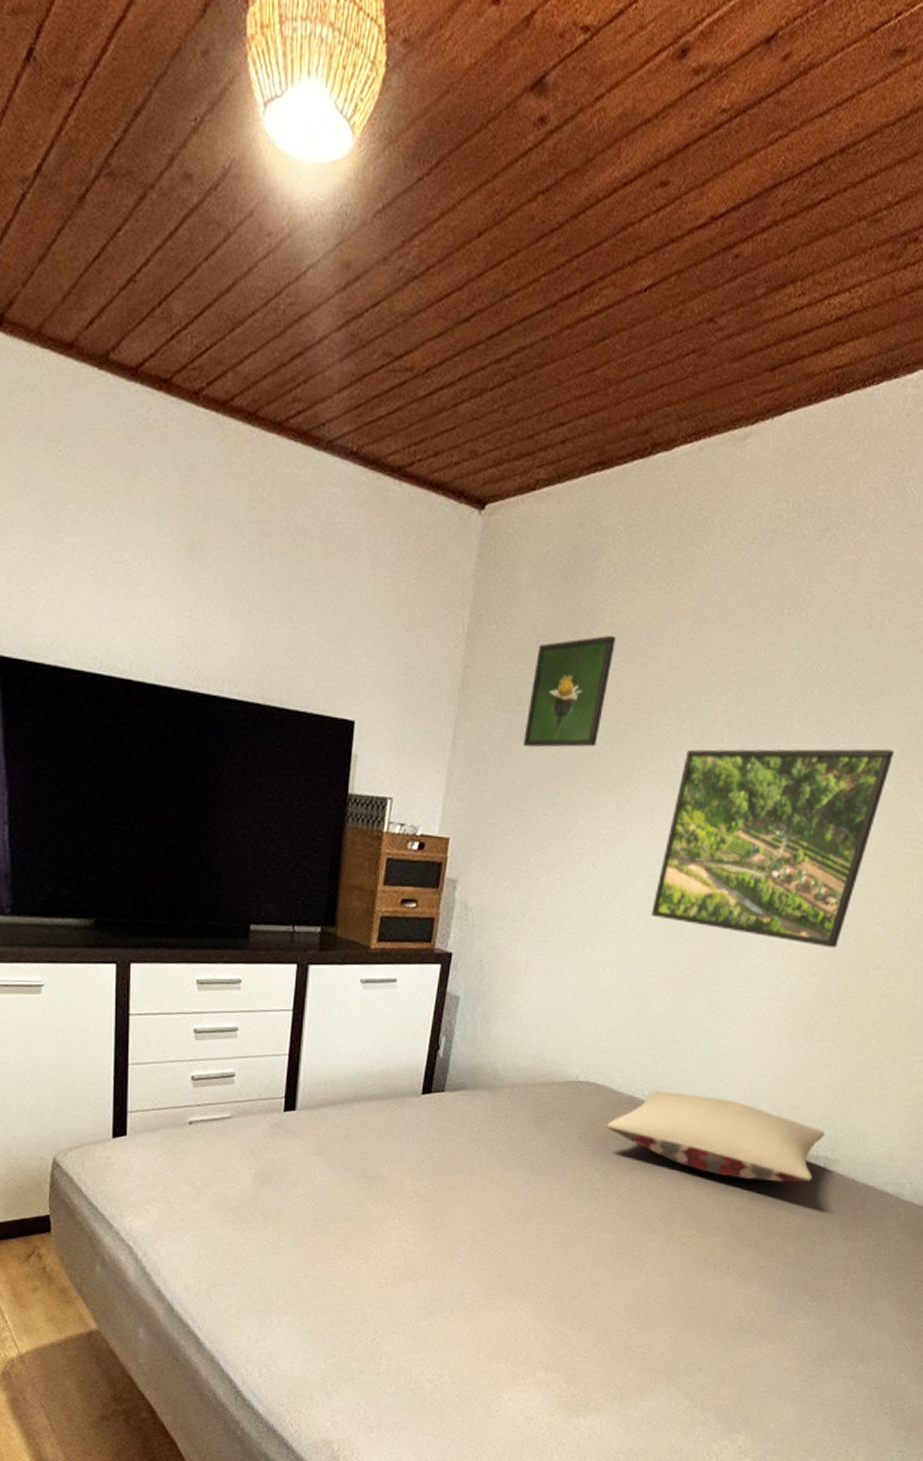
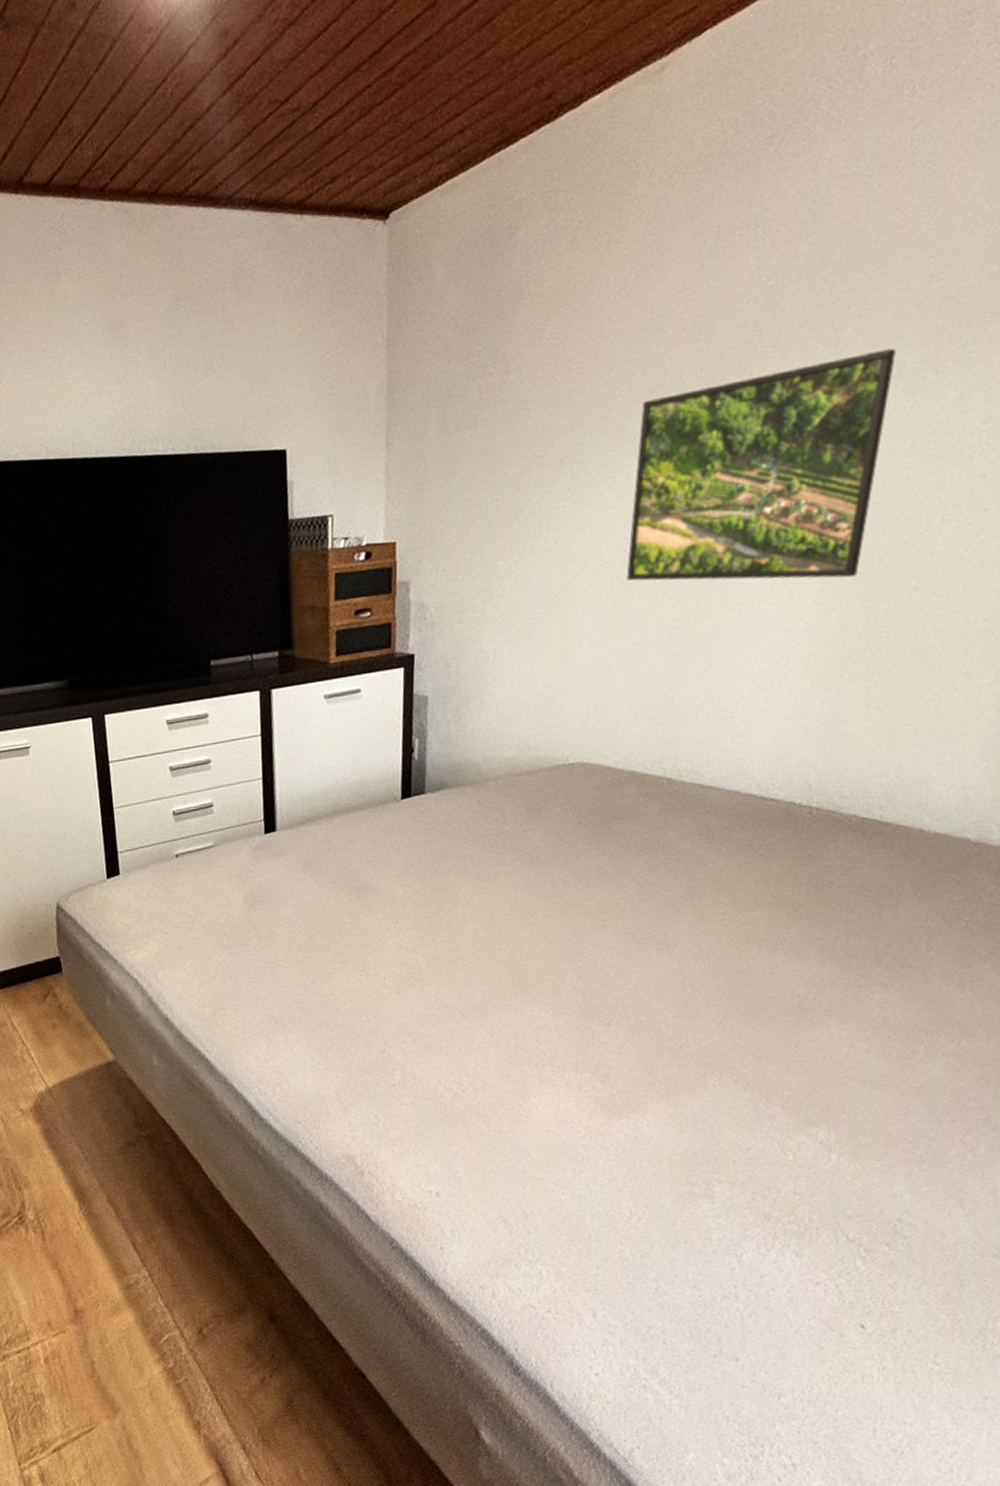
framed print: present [523,635,616,748] -> none [460,305,546,437]
pillow: present [607,1090,825,1183] -> none [608,759,875,844]

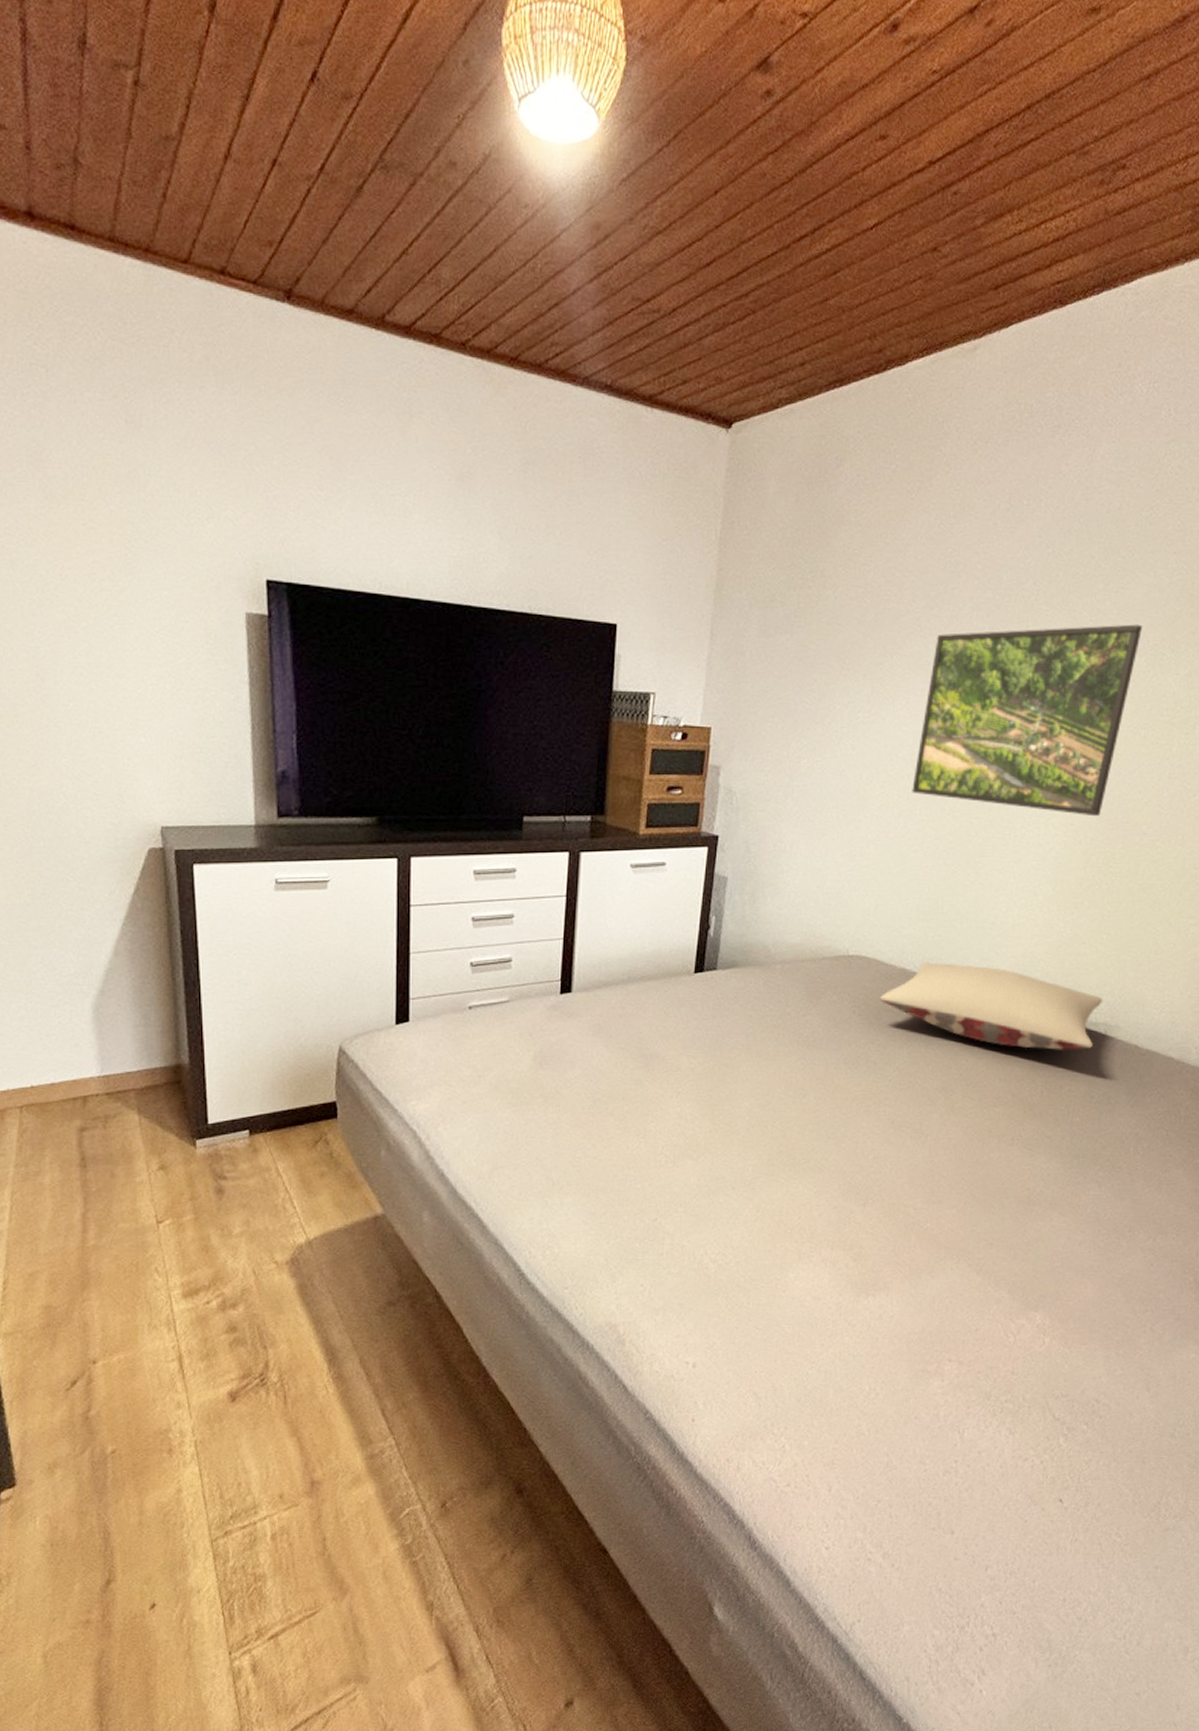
pillow: none [608,759,875,844] -> present [880,962,1102,1050]

